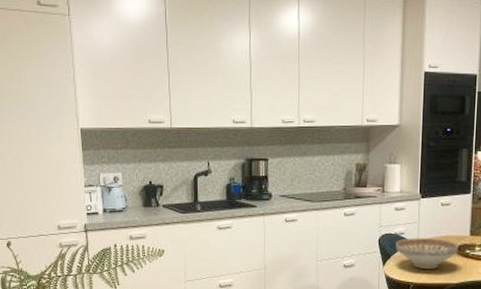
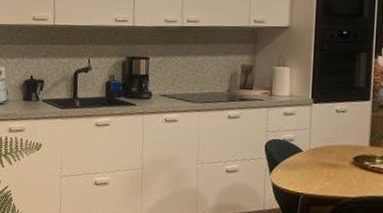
decorative bowl: present [396,238,459,270] -> none [284,145,356,181]

